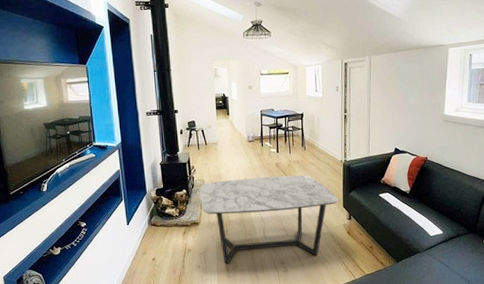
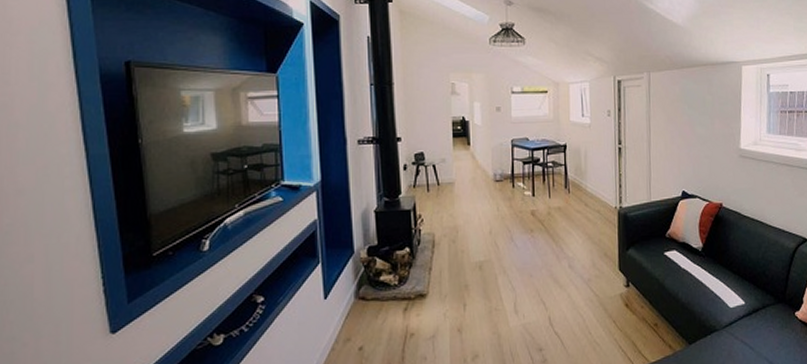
coffee table: present [199,175,339,264] -> none [427,227,613,353]

